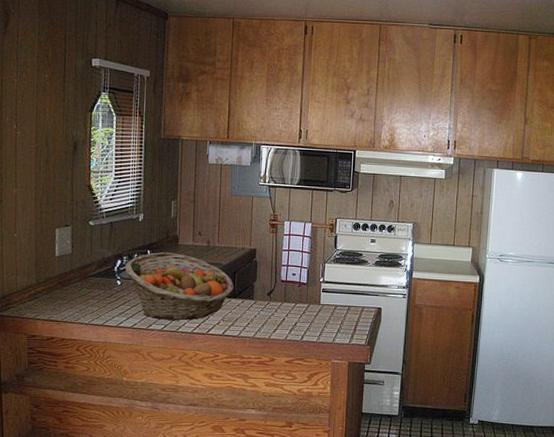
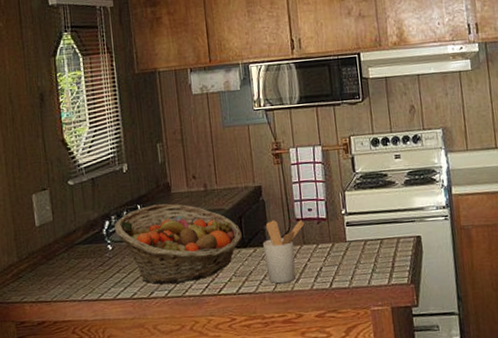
utensil holder: none [250,279,288,332] -> present [263,220,305,284]

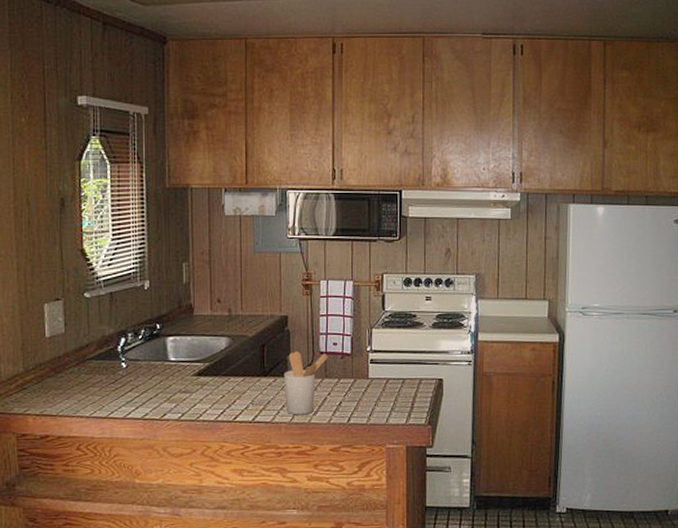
fruit basket: present [114,203,242,285] -> none [130,325,263,407]

